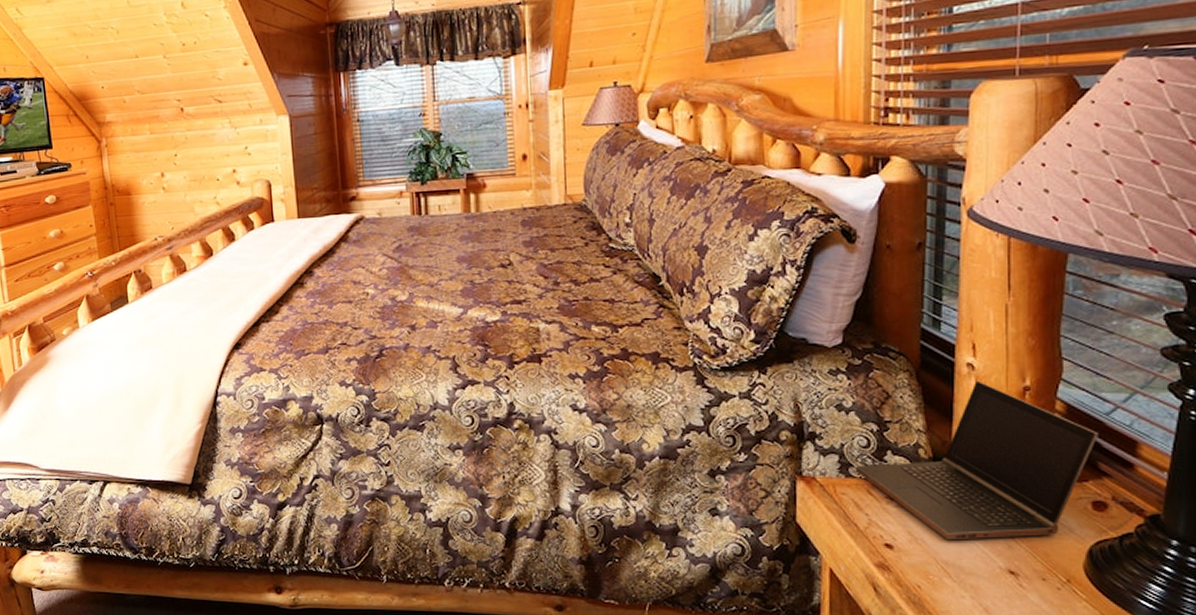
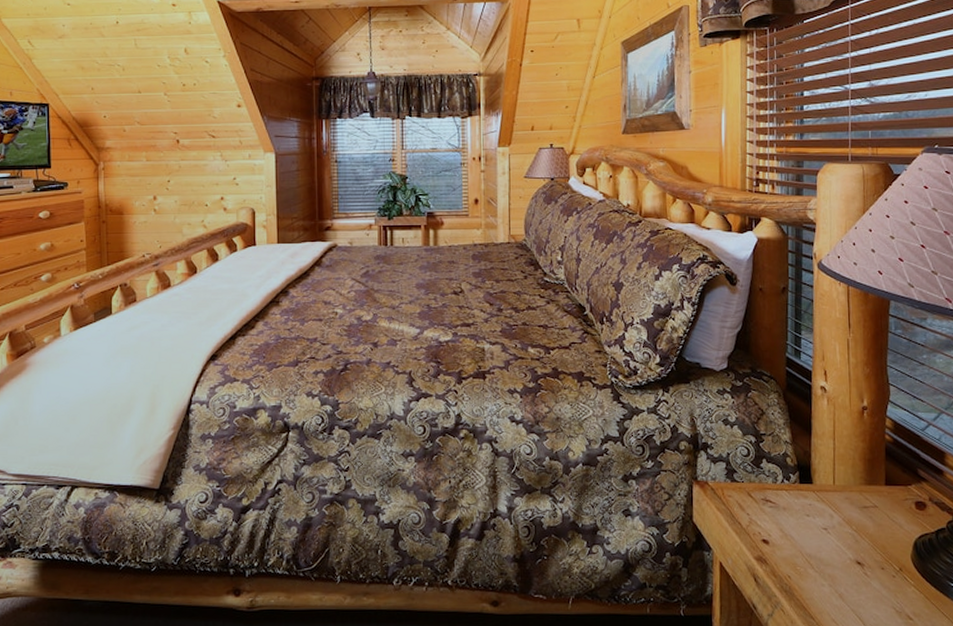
laptop computer: present [855,380,1099,541] -> none [738,401,918,536]

